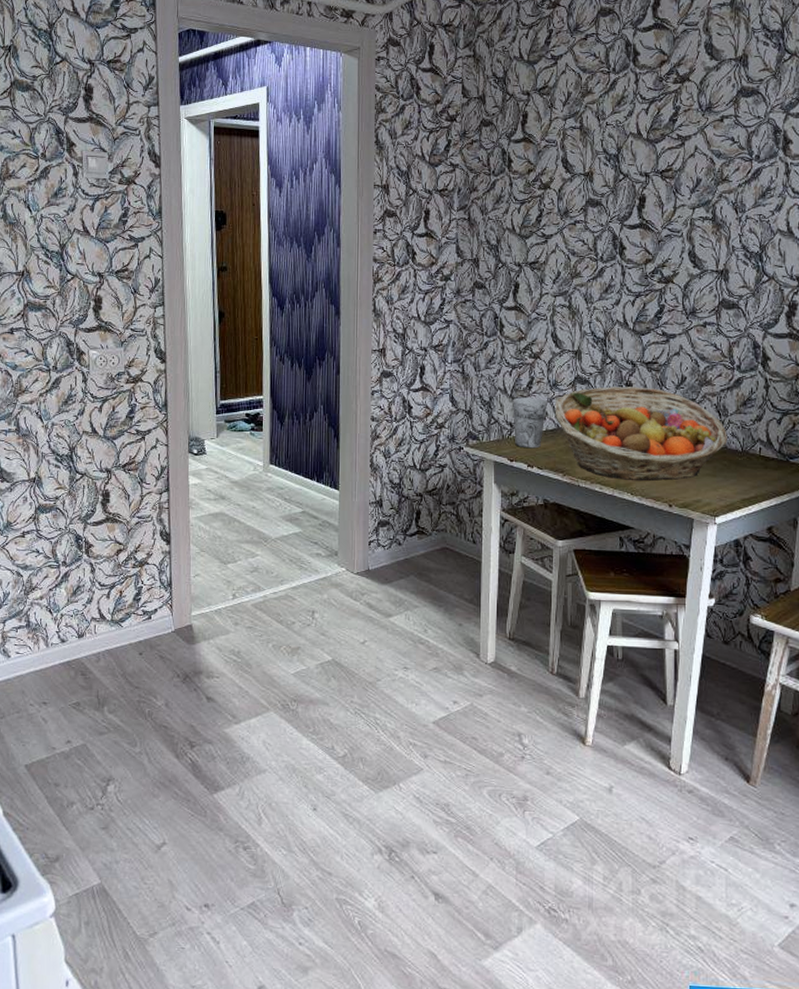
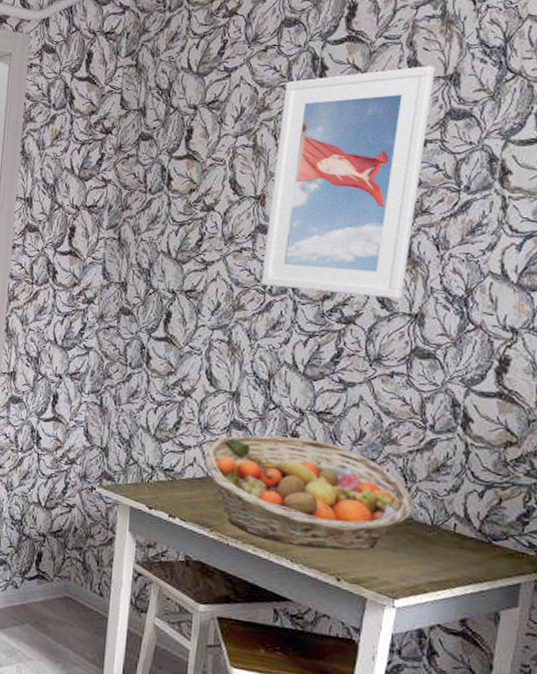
cup: present [513,397,547,449] -> none [155,438,196,498]
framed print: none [593,49,728,259] -> present [260,66,435,300]

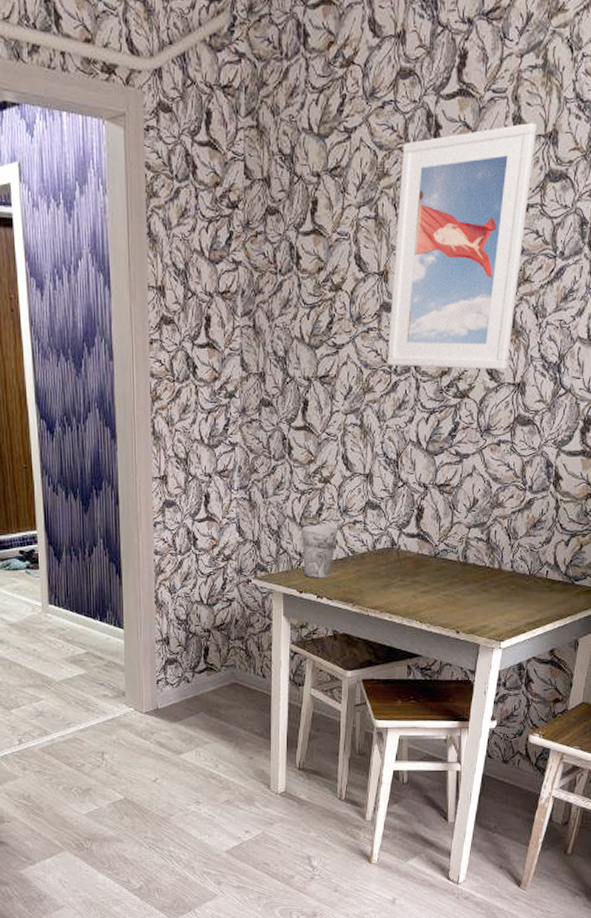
cup: none [155,438,196,498] -> present [302,525,337,579]
fruit basket: present [204,435,414,551] -> none [345,511,516,609]

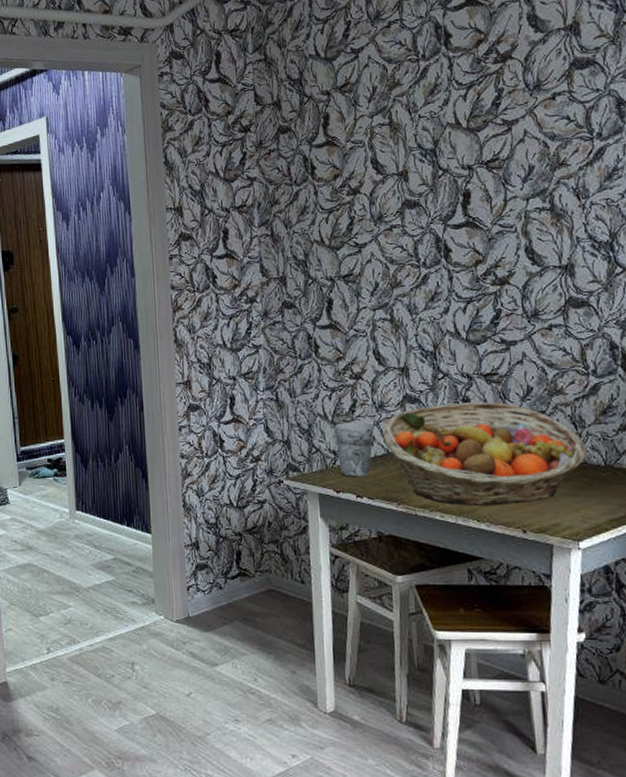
fruit basket: none [345,511,516,609] -> present [382,402,587,507]
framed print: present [386,123,537,370] -> none [412,19,555,259]

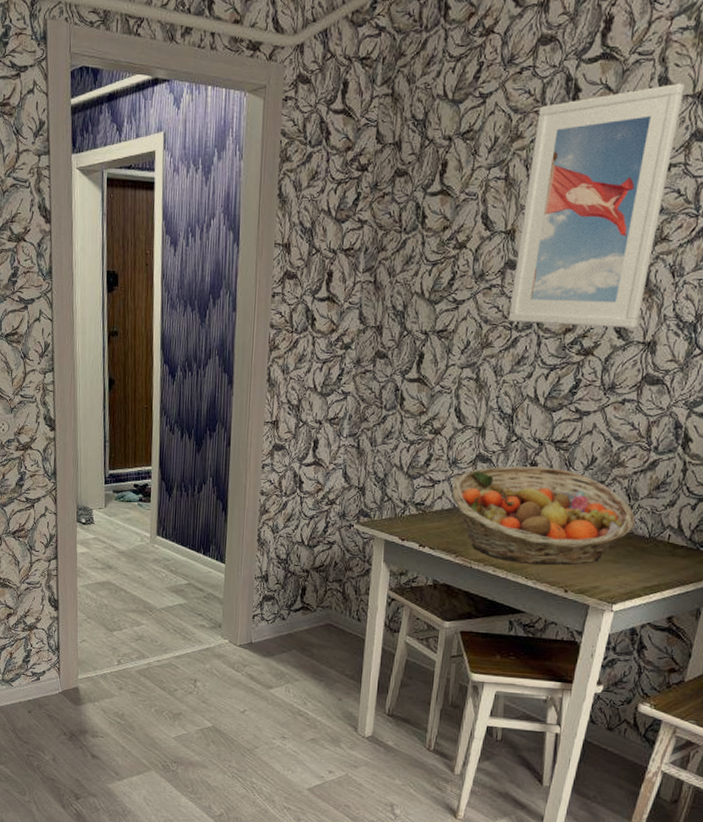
cup: present [335,421,374,478] -> none [407,475,445,528]
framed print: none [412,19,555,259] -> present [507,83,685,329]

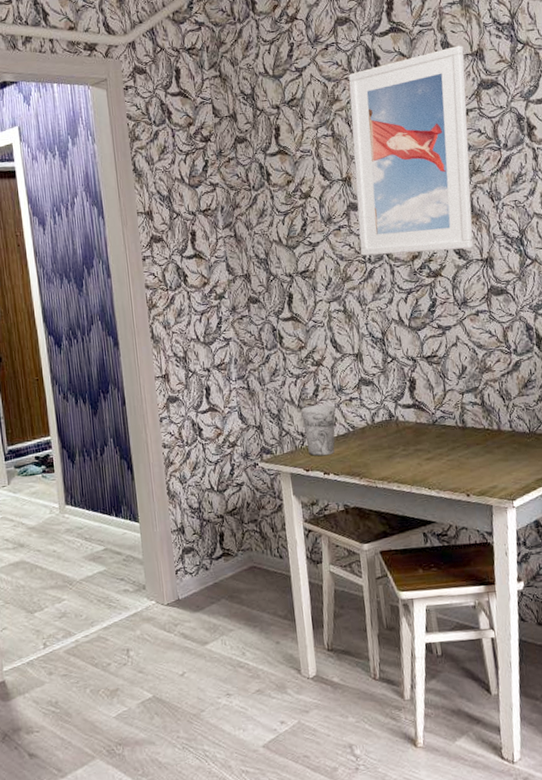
cup: none [407,475,445,528] -> present [301,404,336,457]
fruit basket: present [452,466,635,566] -> none [342,381,515,476]

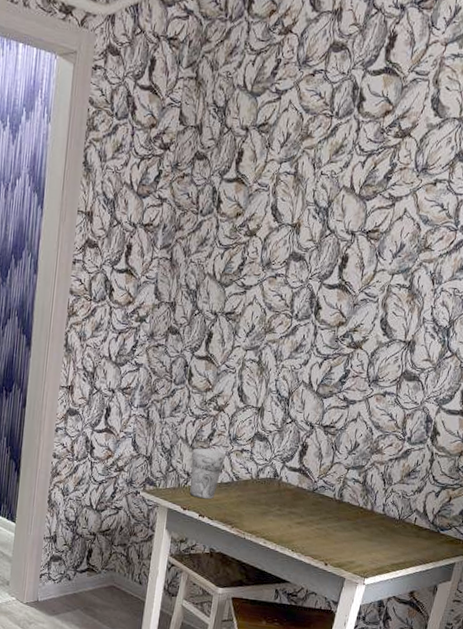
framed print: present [348,45,473,256] -> none [289,105,453,328]

